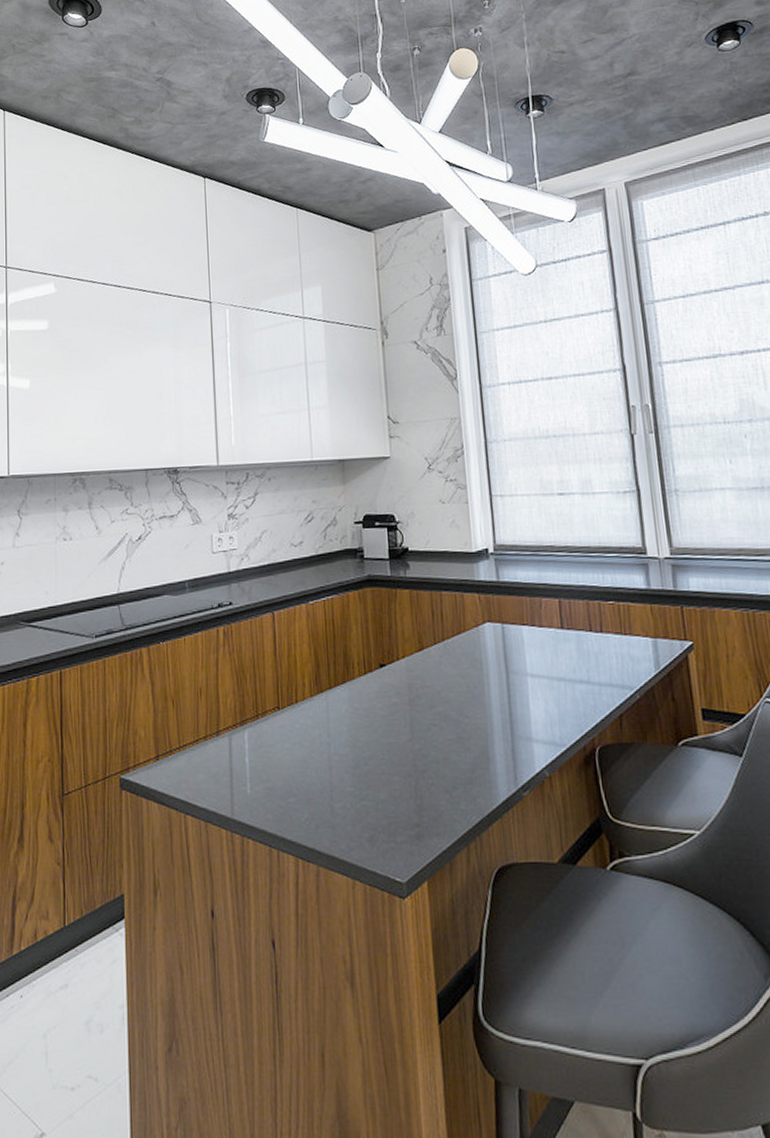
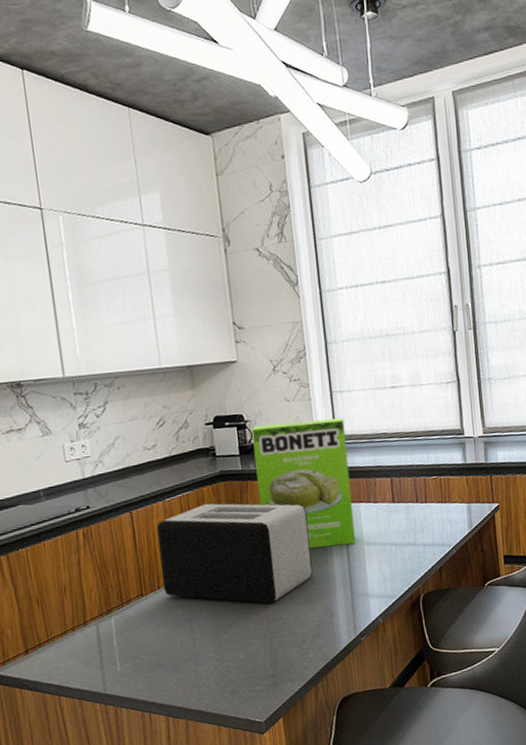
toaster: none [298,610,467,735] -> present [157,503,313,604]
cake mix box: none [403,525,517,675] -> present [252,418,355,548]

